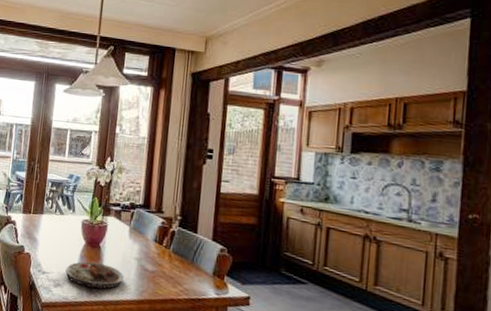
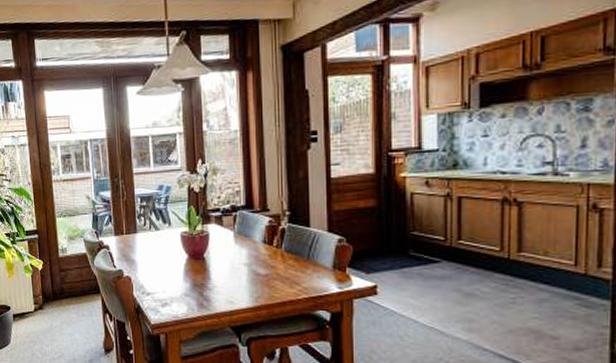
plate: present [65,261,124,290] -> none [171,275,235,302]

